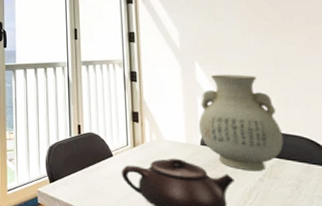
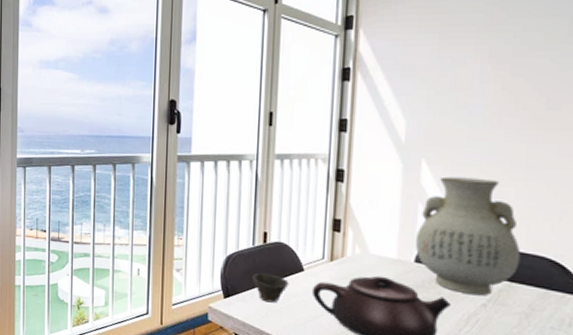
cup: none [71,159,102,185] -> present [252,273,289,303]

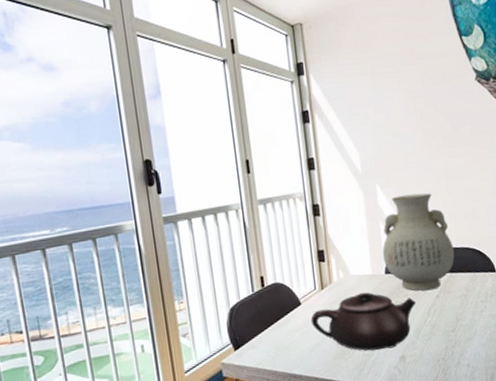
cup: present [252,273,289,303] -> none [257,315,291,343]

